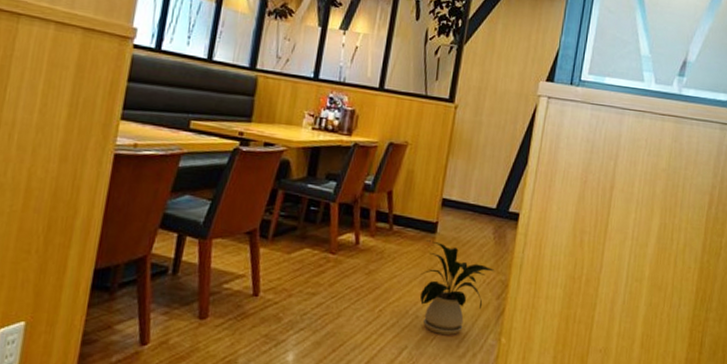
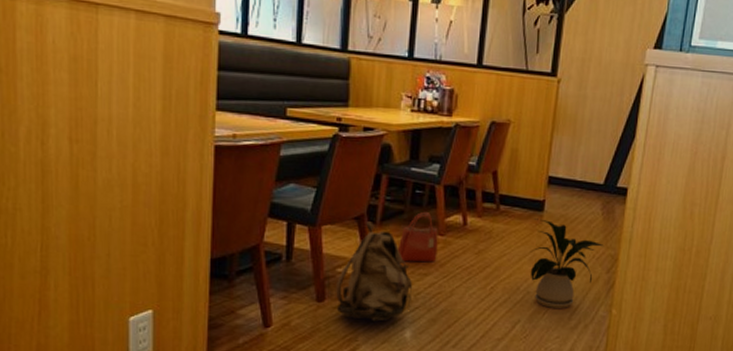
backpack: none [218,236,300,344] -> present [335,221,413,323]
handbag: none [287,228,330,281] -> present [397,211,438,262]

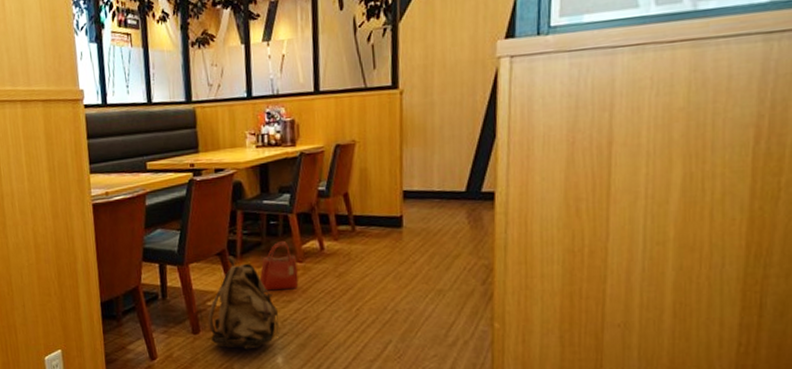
house plant: present [530,218,605,309] -> none [393,235,476,327]

